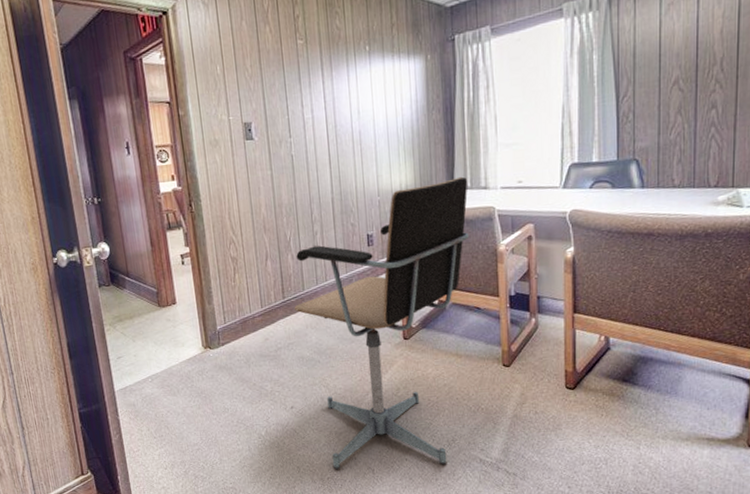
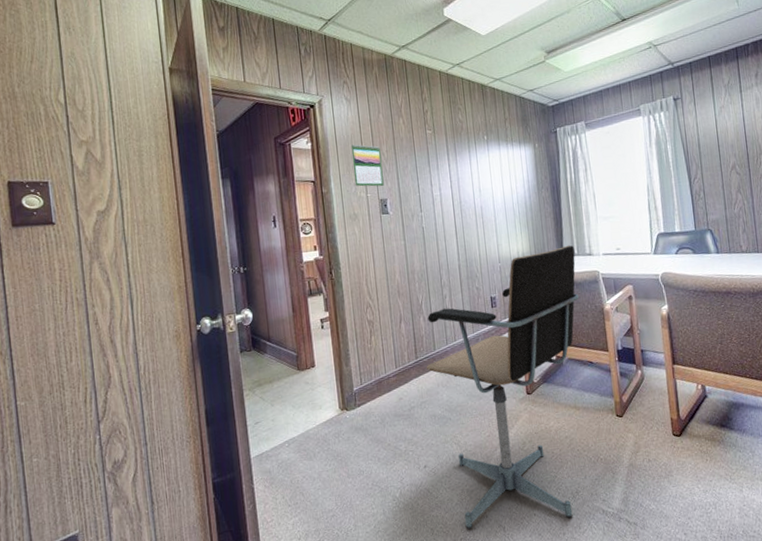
calendar: none [210,58,248,108] -> present [351,144,384,187]

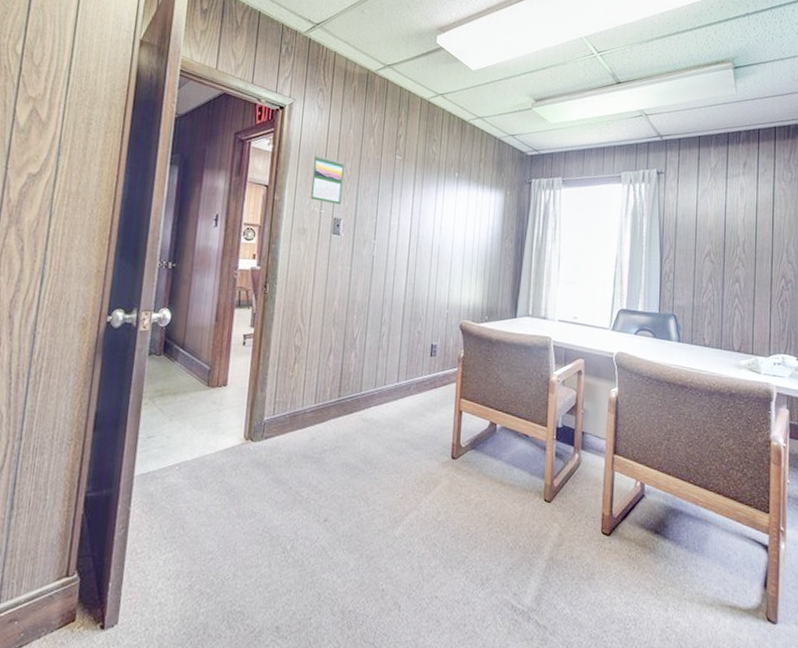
office chair: present [426,245,580,530] -> none [347,303,529,609]

